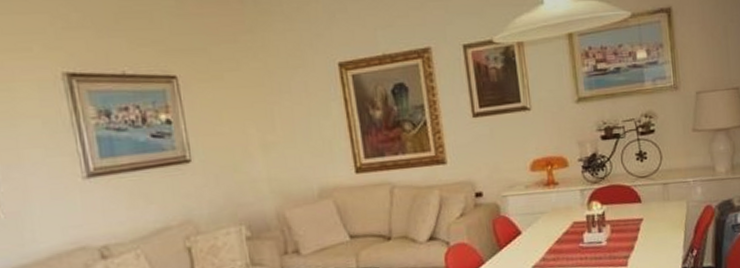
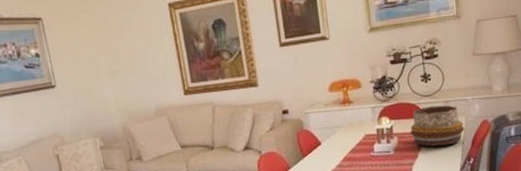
decorative bowl: none [624,187,686,237] -> present [410,105,464,147]

